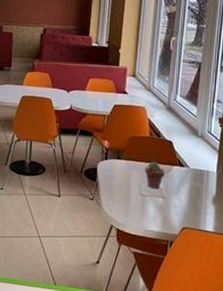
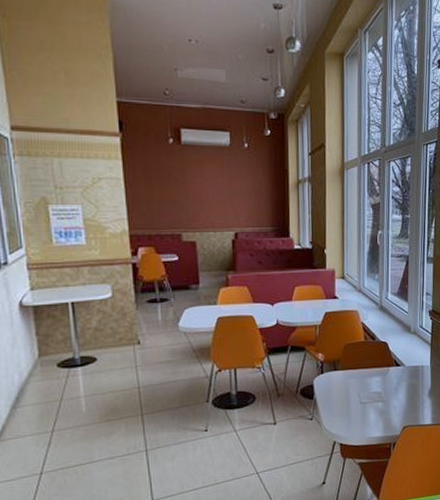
potted succulent: present [144,162,166,189] -> none [362,366,383,395]

